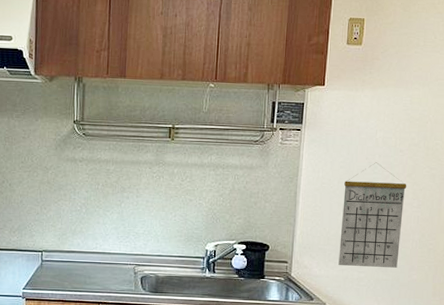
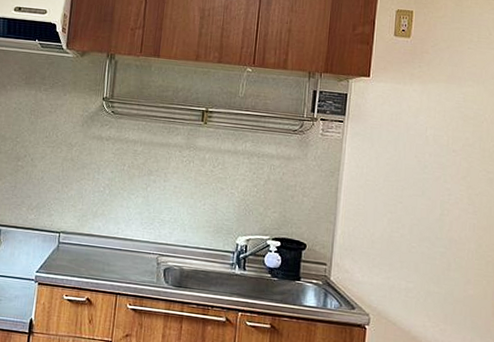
calendar: present [338,162,407,268] -> none [384,161,461,280]

